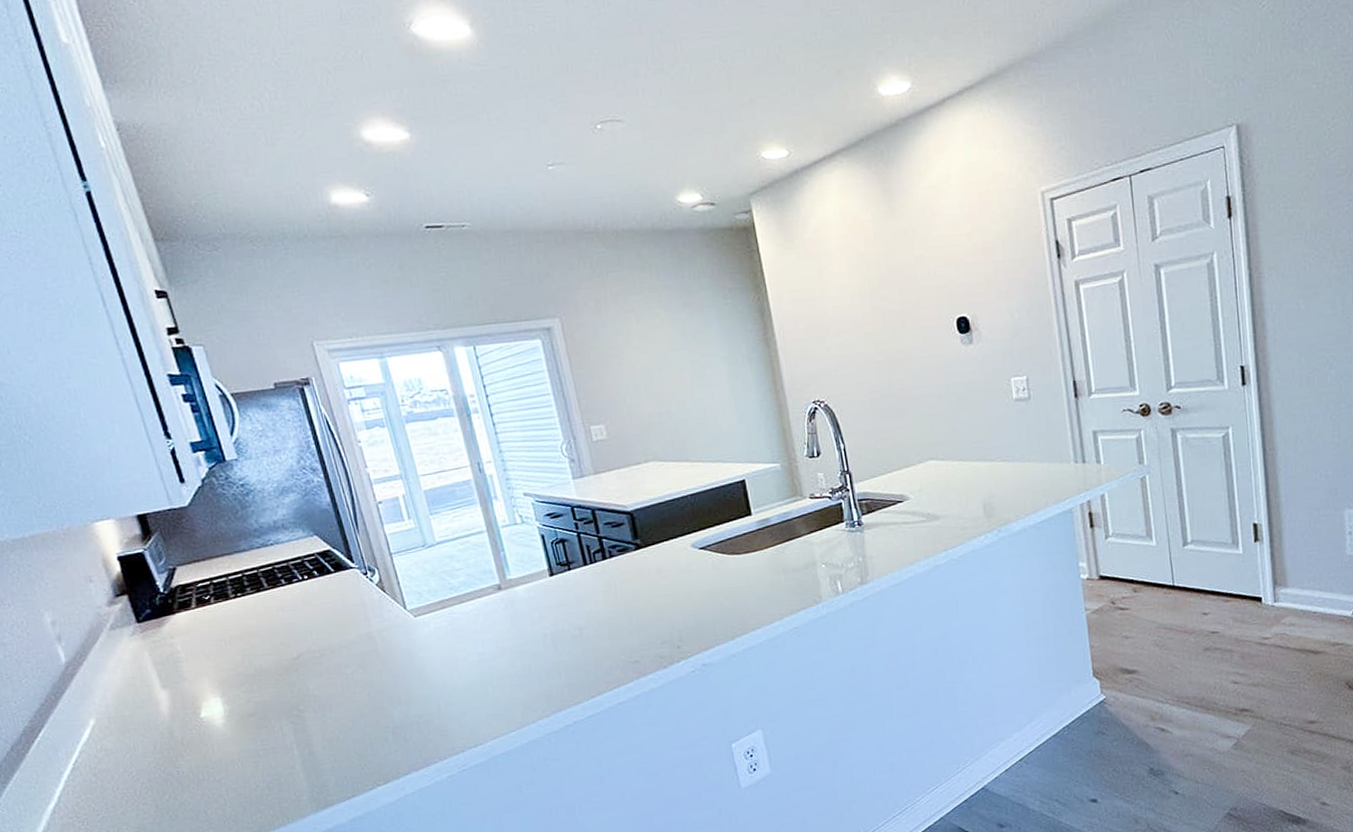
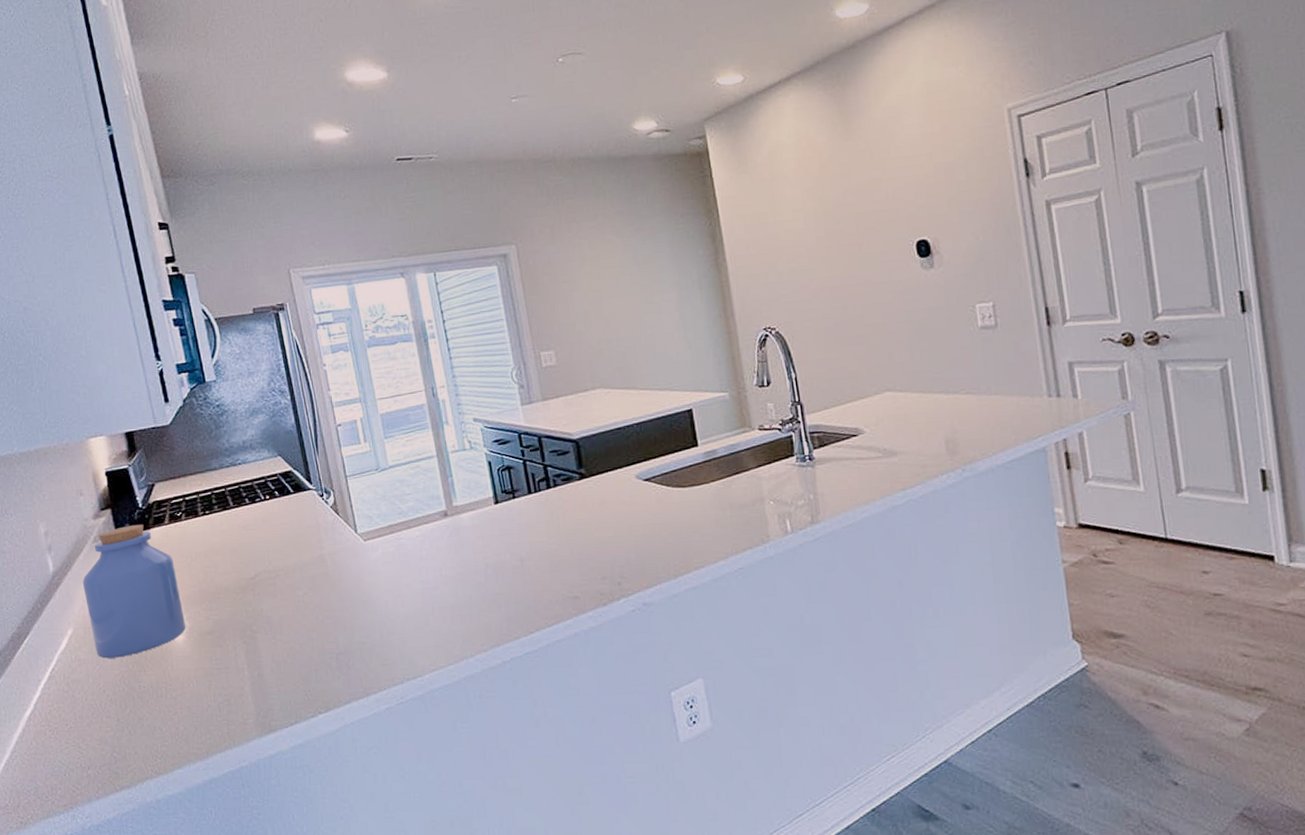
jar: none [101,609,225,747] -> present [82,524,186,659]

